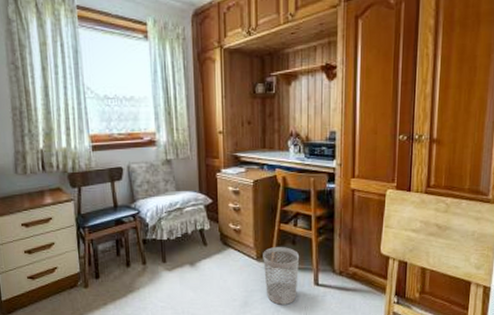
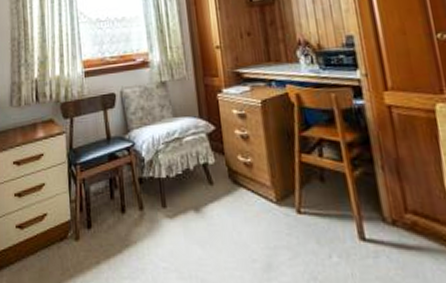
wastebasket: present [263,247,300,305] -> none [283,185,337,269]

